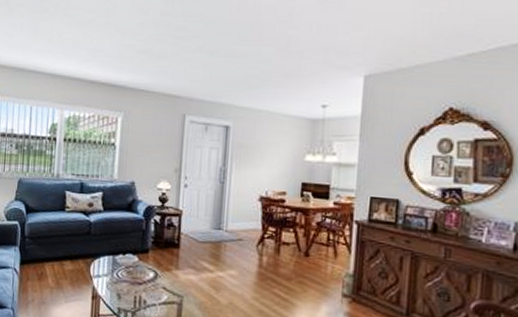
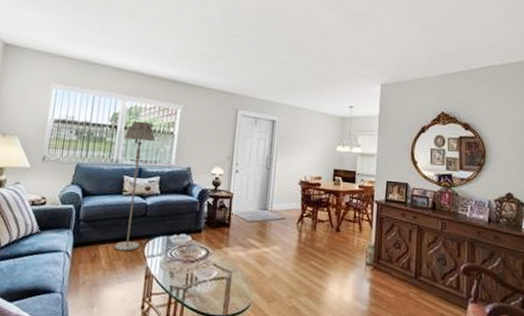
floor lamp: none [60,132,96,270] -> present [114,121,155,252]

